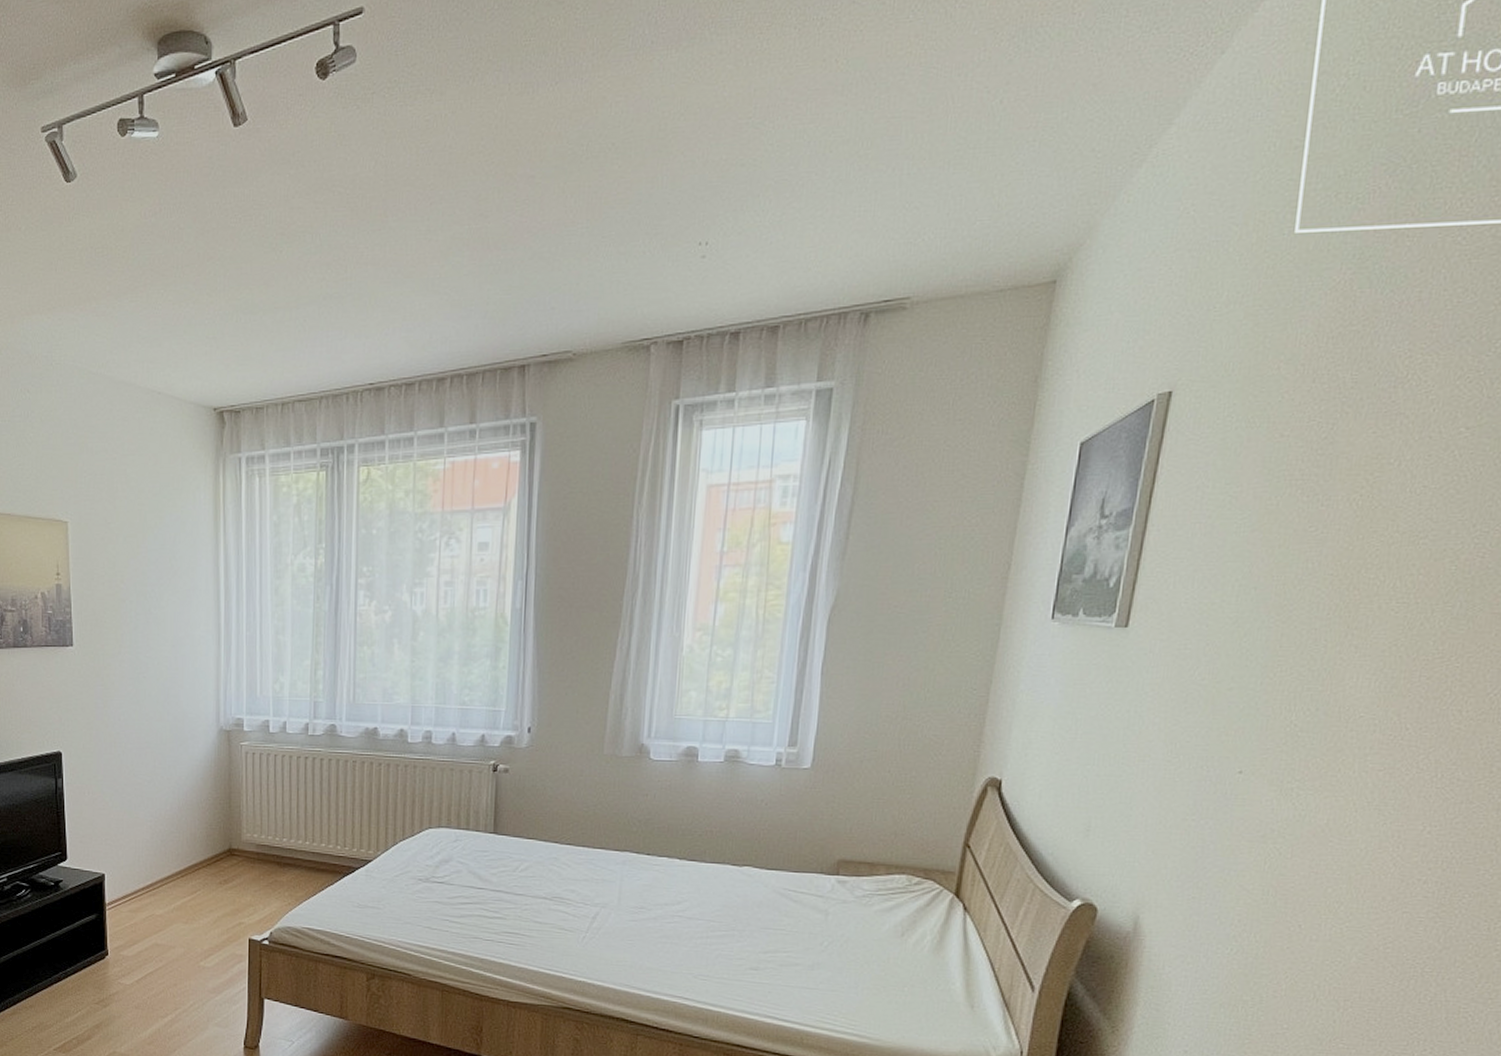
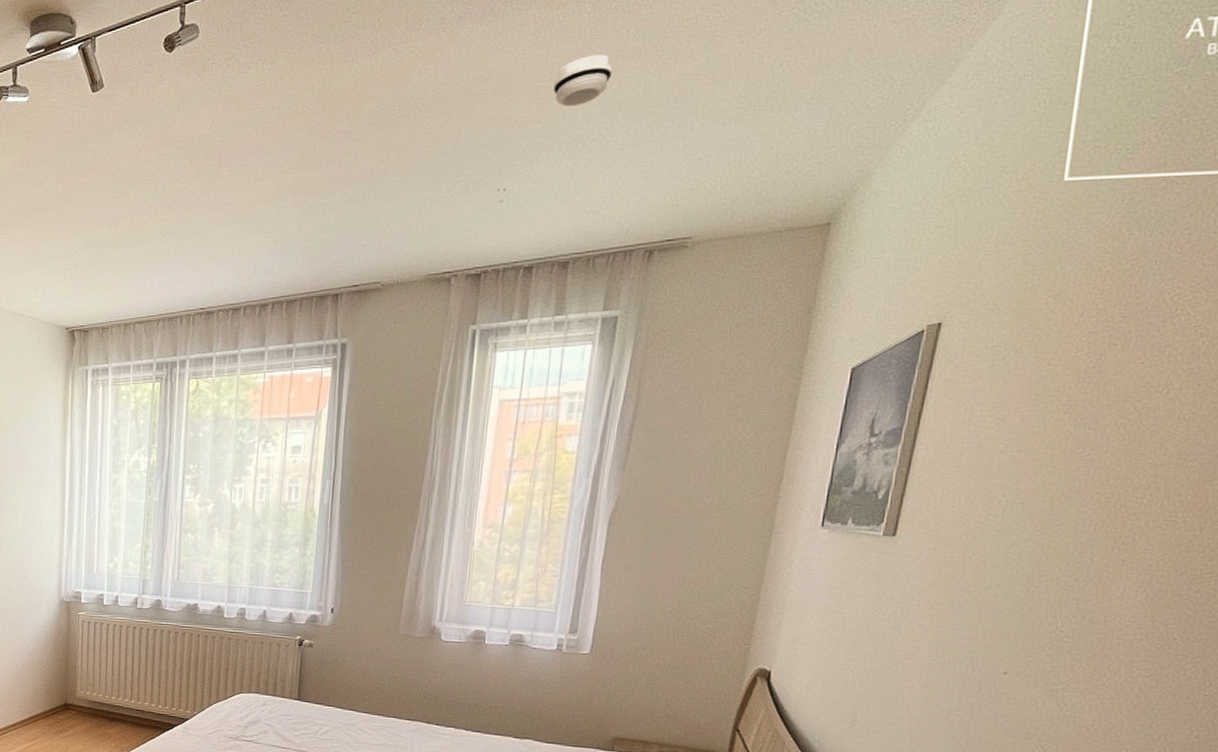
smoke detector: none [758,87,822,148] -> present [553,54,613,107]

